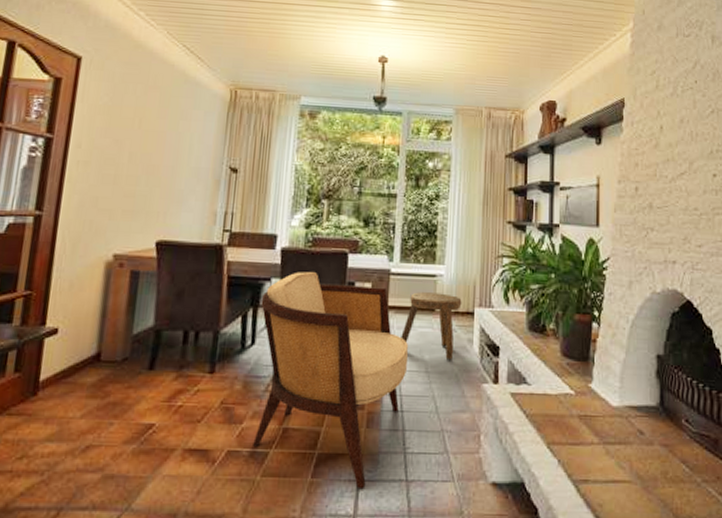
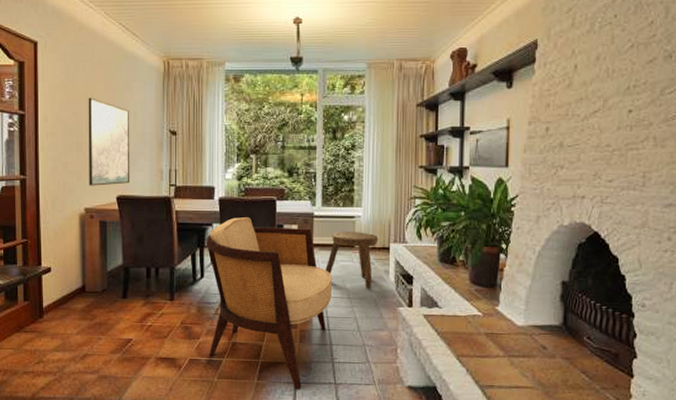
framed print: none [122,123,185,228] -> present [88,97,130,186]

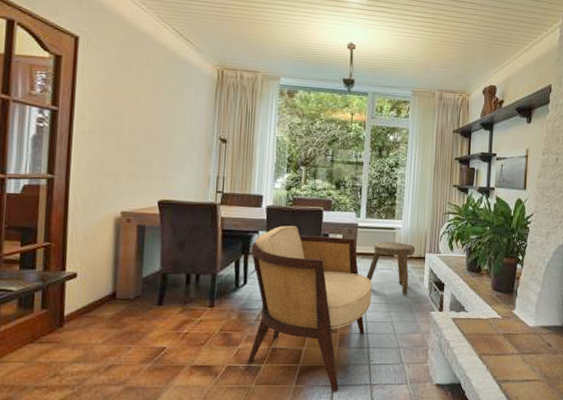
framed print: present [88,97,130,186] -> none [127,98,179,190]

